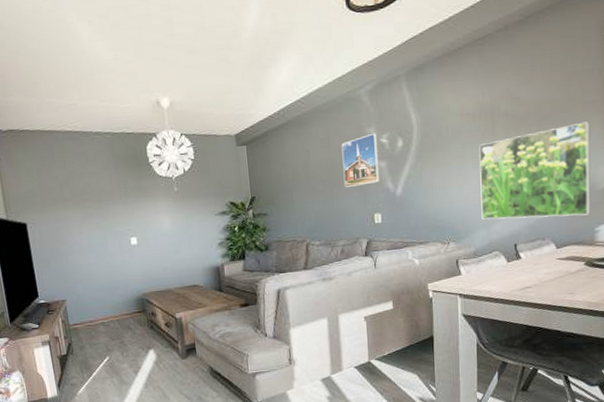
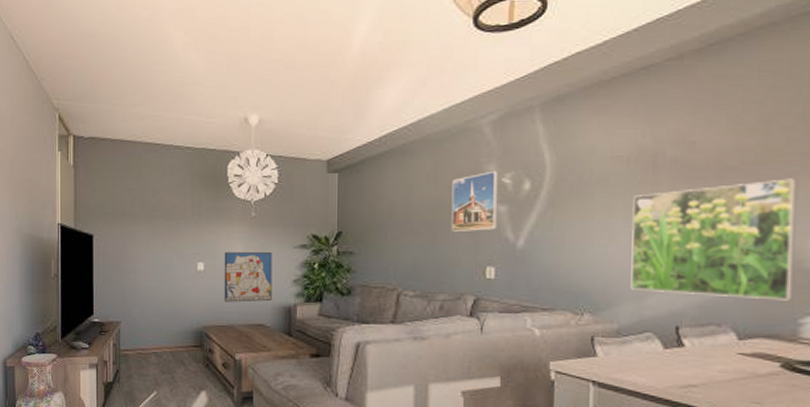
wall art: none [154,221,202,270] -> present [224,252,272,302]

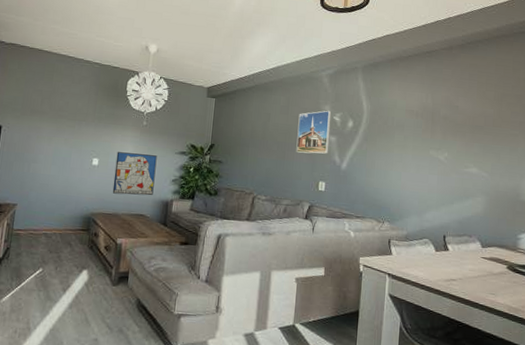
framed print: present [630,178,798,301] -> none [415,138,517,222]

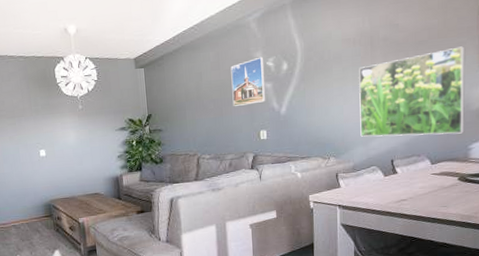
wall art: present [112,152,157,196] -> none [60,136,103,179]
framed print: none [415,138,517,222] -> present [359,46,465,137]

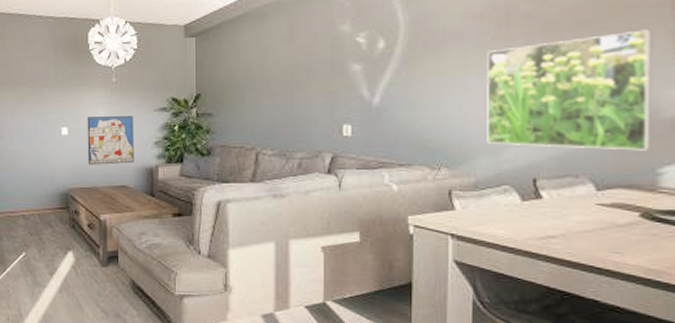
wall art: none [60,136,103,179] -> present [87,116,134,165]
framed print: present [231,56,266,106] -> none [307,30,353,91]

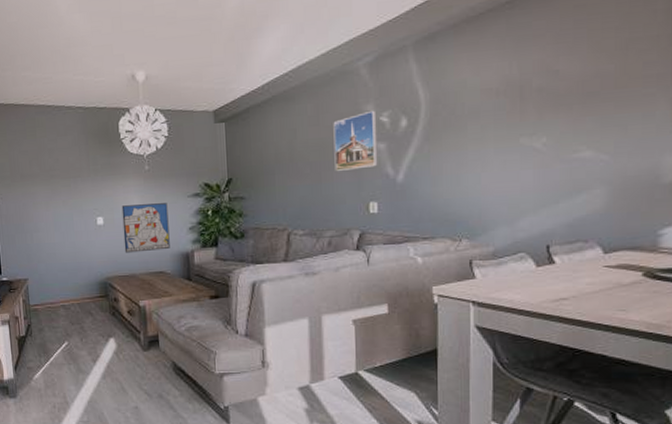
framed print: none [307,30,353,91] -> present [333,110,378,171]
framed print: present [487,29,653,151] -> none [503,99,654,215]

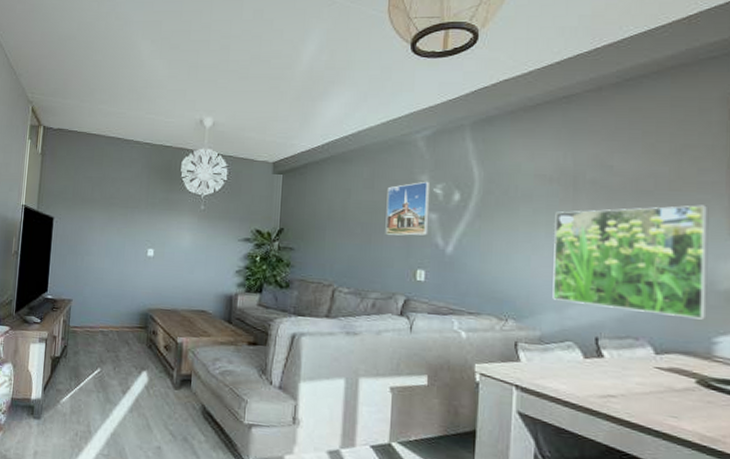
wall art: present [121,203,170,253] -> none [170,241,218,290]
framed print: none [503,99,654,215] -> present [552,205,709,320]

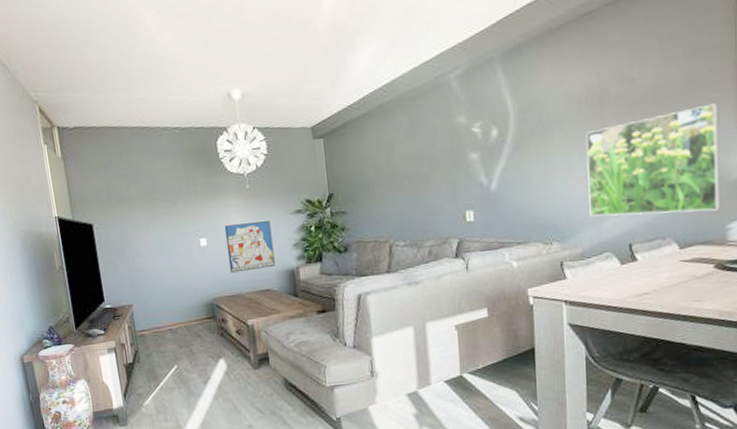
wall art: none [170,241,218,290] -> present [224,221,275,273]
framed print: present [385,181,431,236] -> none [428,121,472,182]

